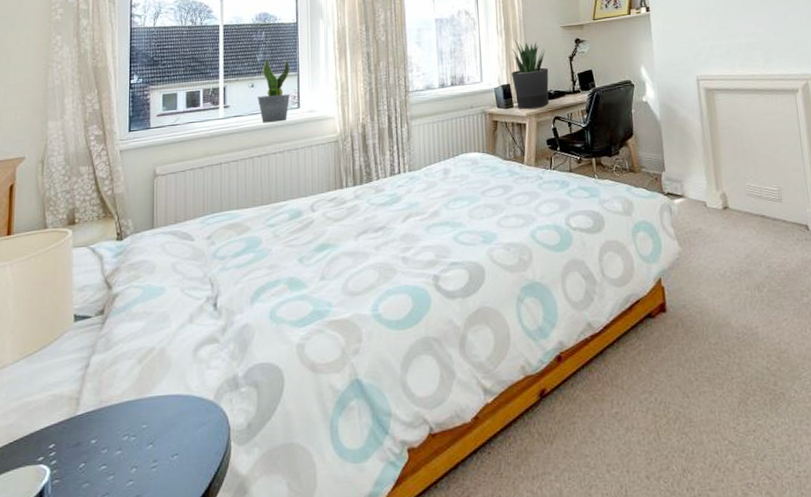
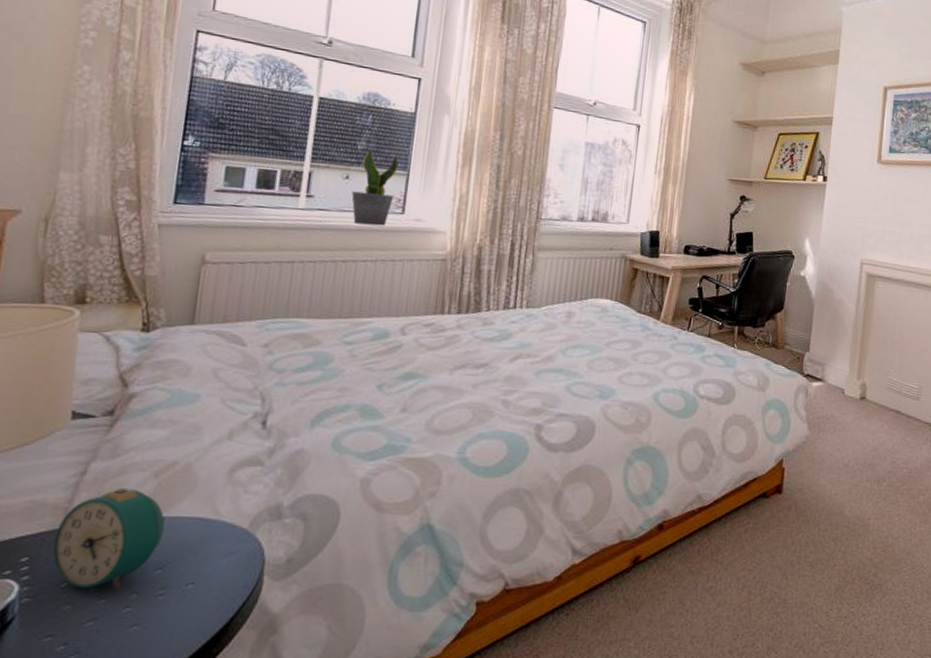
alarm clock: none [71,375,151,467] -> present [52,487,166,591]
planter: present [511,39,549,110] -> none [662,183,706,264]

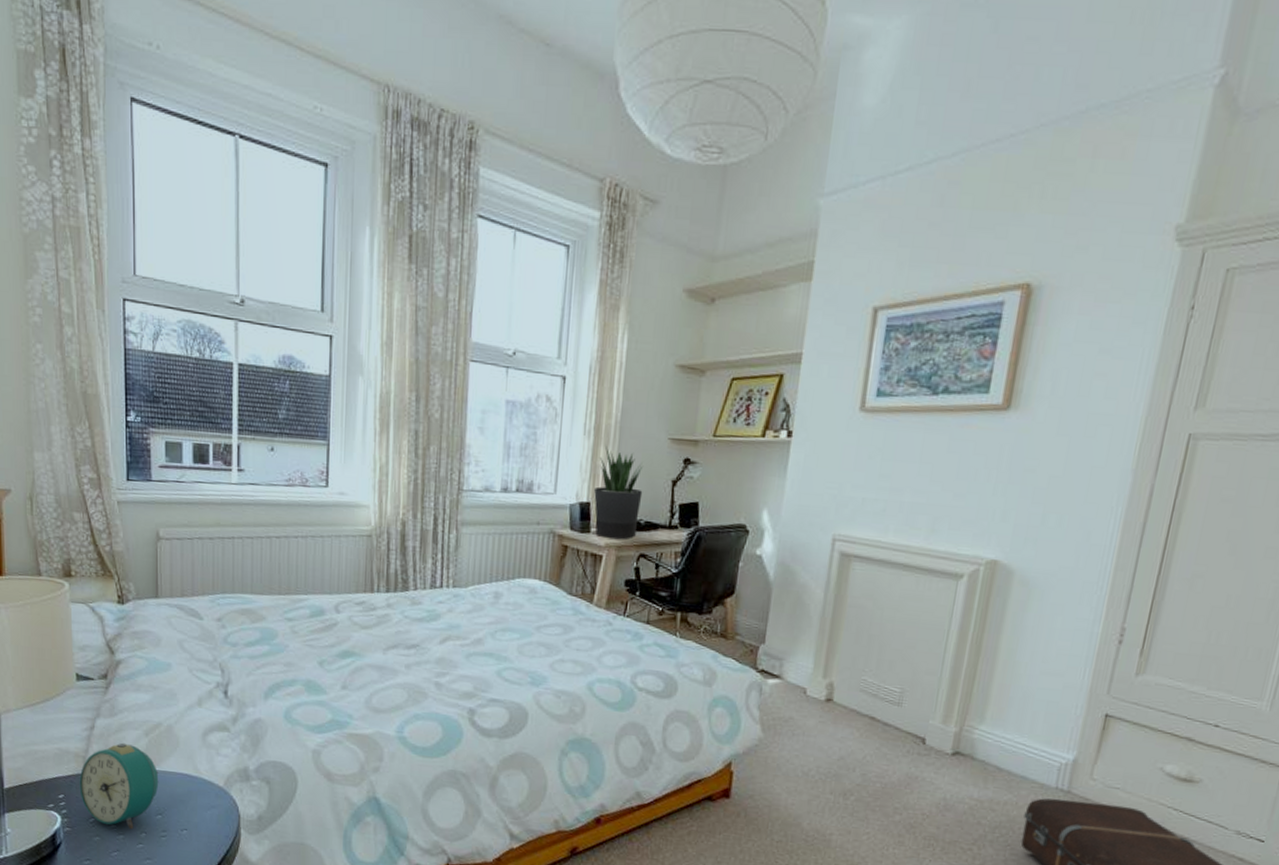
potted plant: present [351,148,399,226] -> none [278,417,319,501]
planter: none [662,183,706,264] -> present [594,445,643,540]

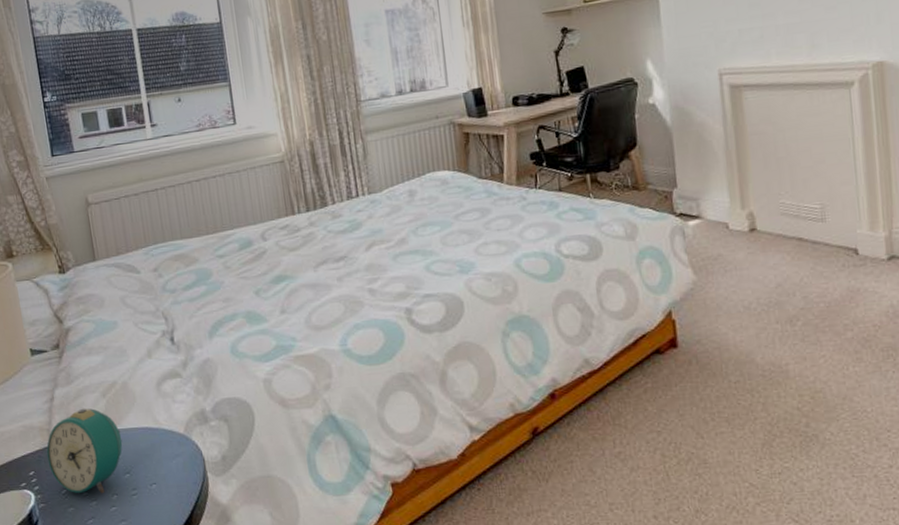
planter: present [594,445,643,540] -> none [483,31,531,119]

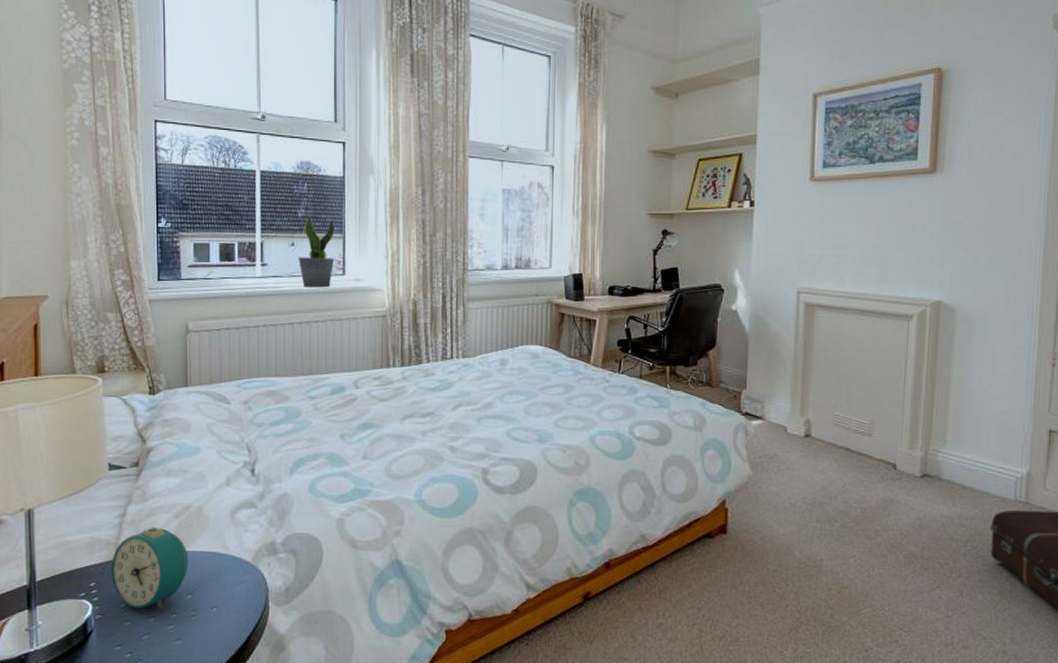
potted plant: none [187,67,224,143] -> present [299,215,335,288]

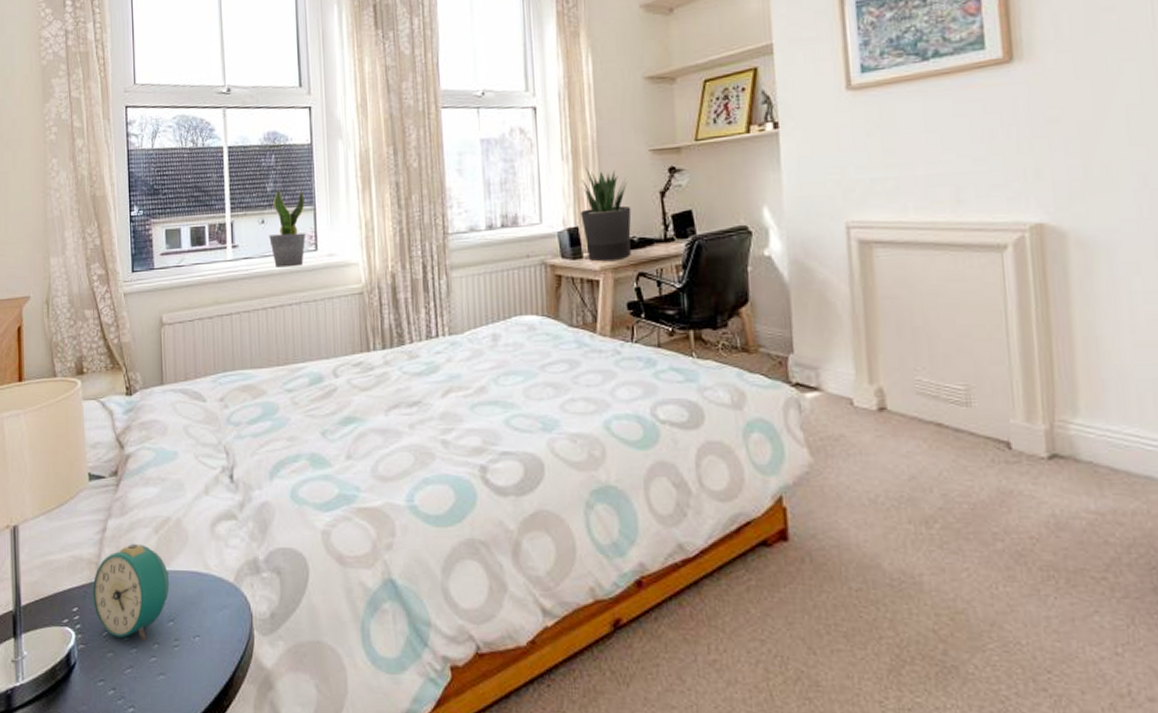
planter: none [585,223,628,305] -> present [581,167,632,262]

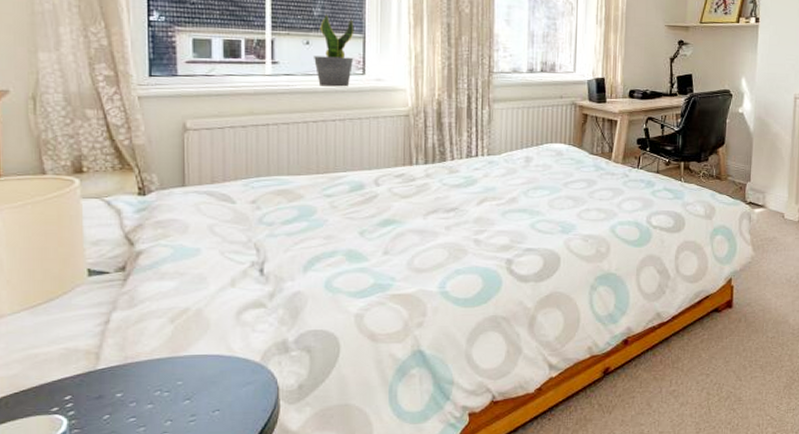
alarm clock: present [92,543,170,641] -> none [91,333,187,420]
planter: present [581,167,632,262] -> none [607,32,647,107]

